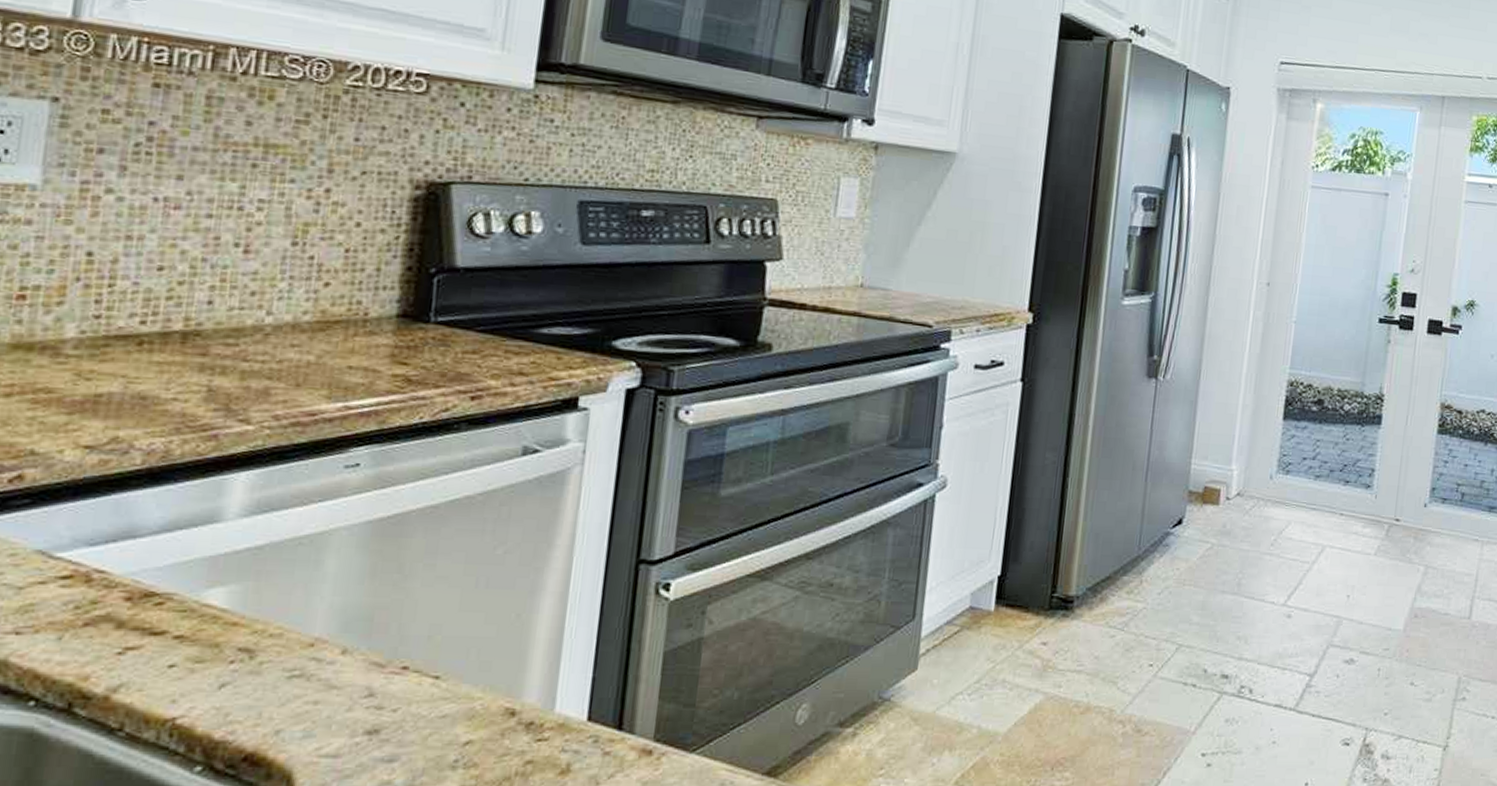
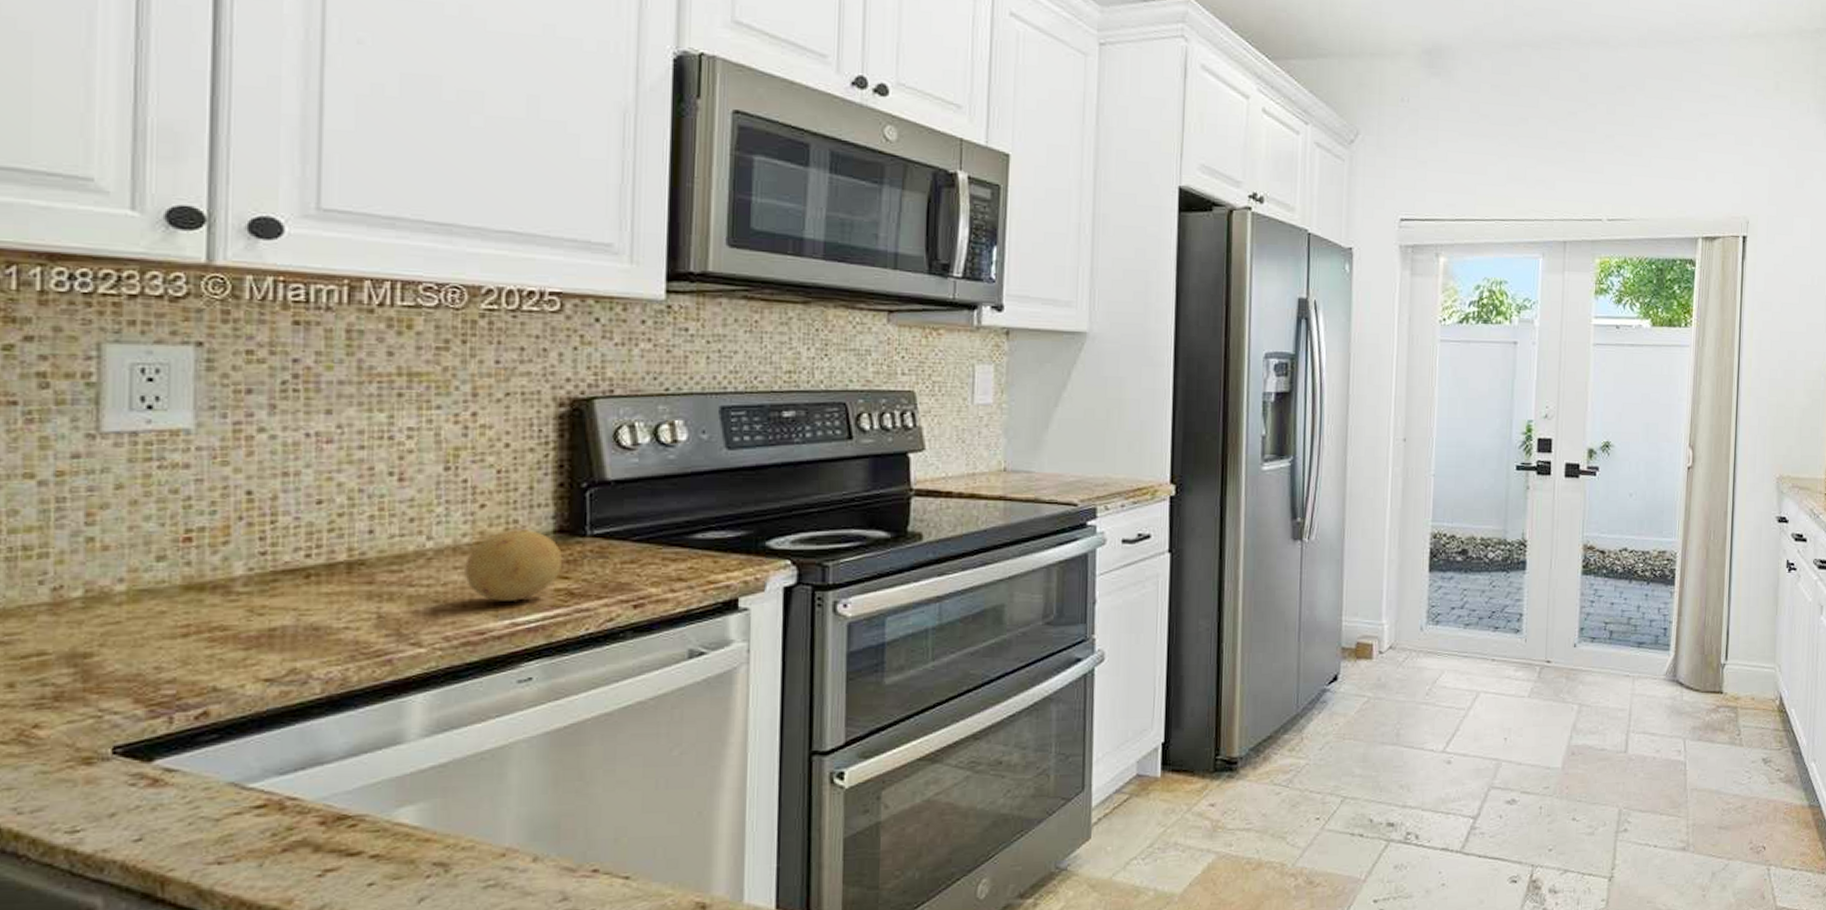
fruit: none [301,311,404,384] -> present [464,530,563,601]

